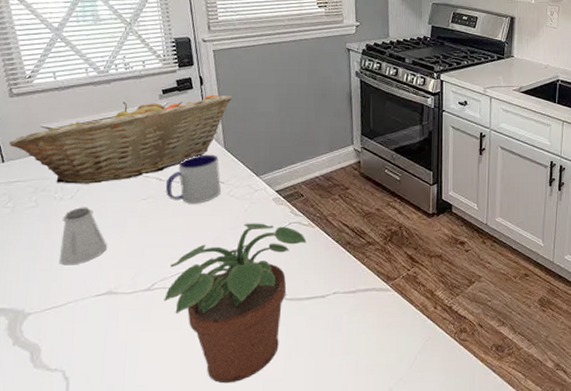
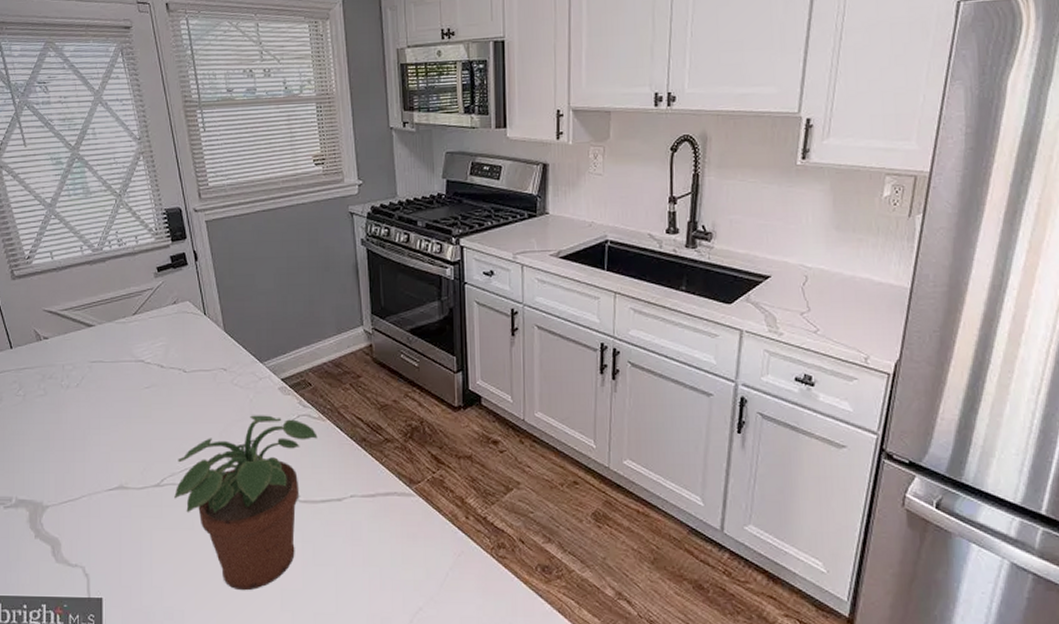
fruit basket: present [9,94,232,184] -> none [15,271,229,371]
saltshaker: present [60,207,107,265] -> none [70,396,114,457]
mug: present [165,154,221,204] -> none [167,338,223,393]

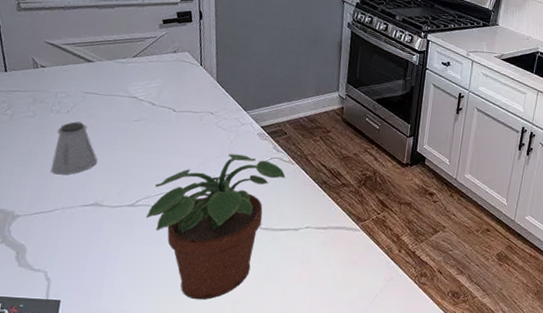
saltshaker: none [70,396,114,457] -> present [51,121,98,175]

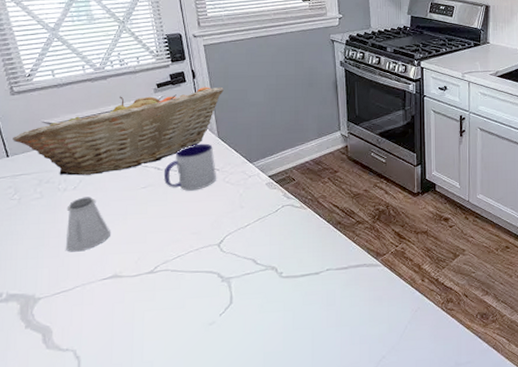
fruit basket: none [13,27,229,101] -> present [13,87,224,176]
potted plant: present [146,153,286,300] -> none [167,206,299,357]
mug: none [157,85,210,131] -> present [163,143,216,191]

